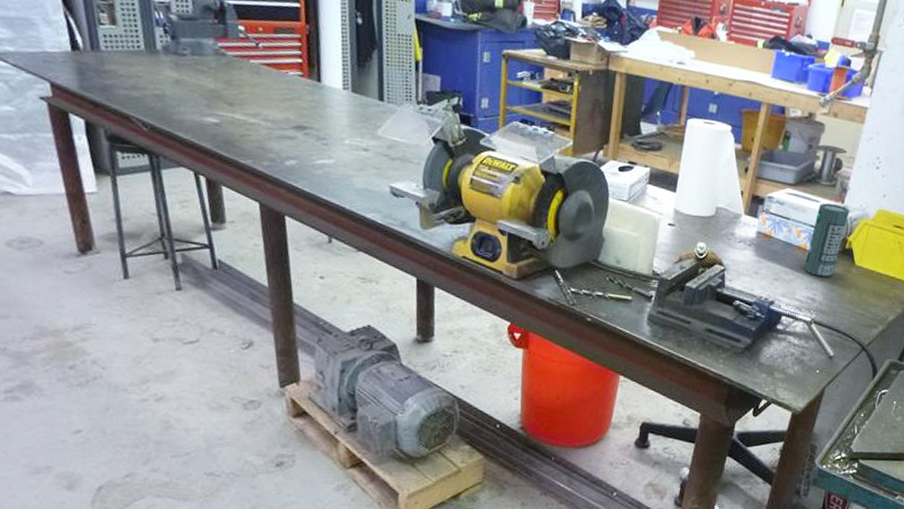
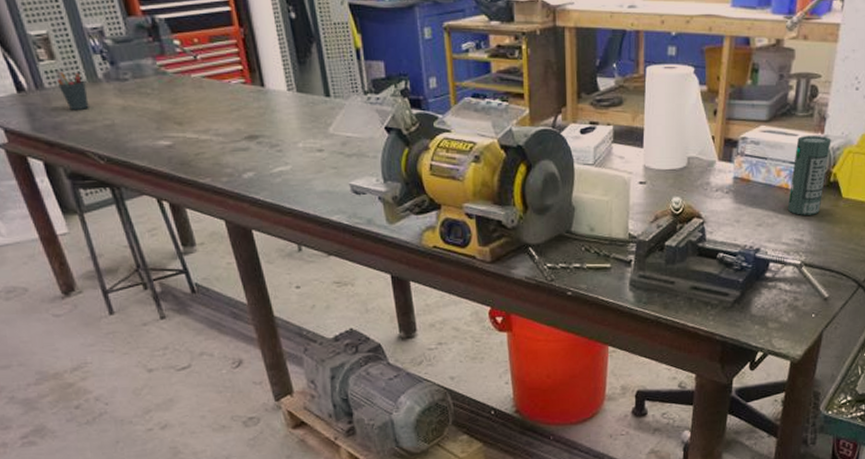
pen holder: none [114,36,143,77] -> present [55,71,89,109]

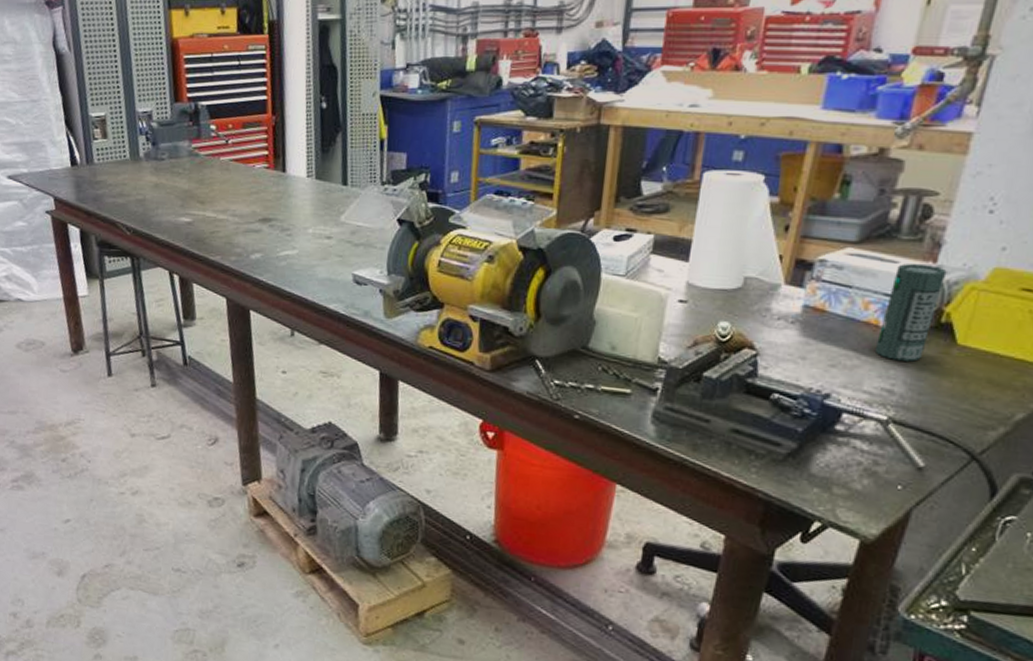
pen holder: present [55,71,89,109] -> none [105,149,128,184]

